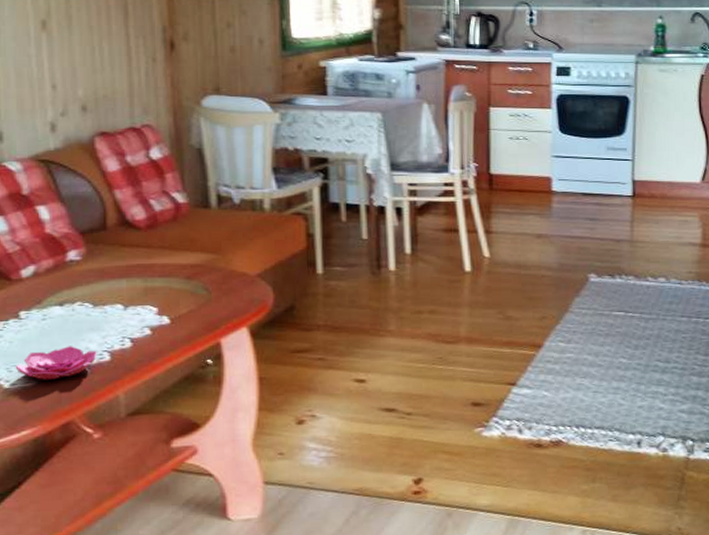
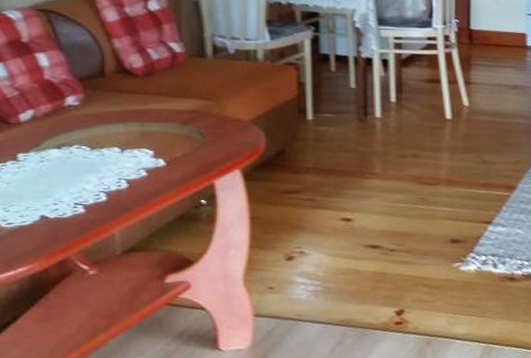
flower: present [15,346,97,380] -> none [12,187,94,219]

